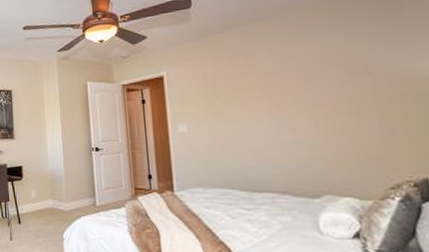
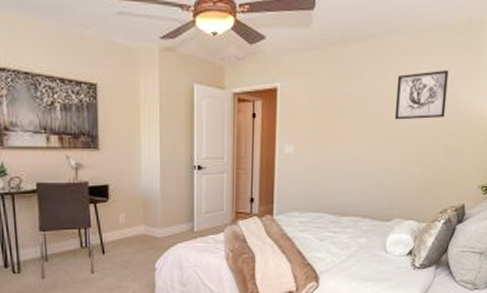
wall art: none [295,35,369,92] -> present [394,69,449,120]

